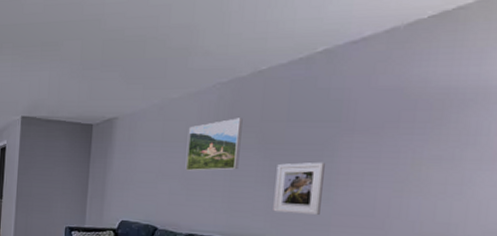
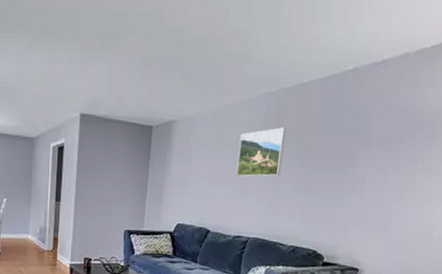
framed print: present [273,162,325,215] -> none [306,171,348,218]

